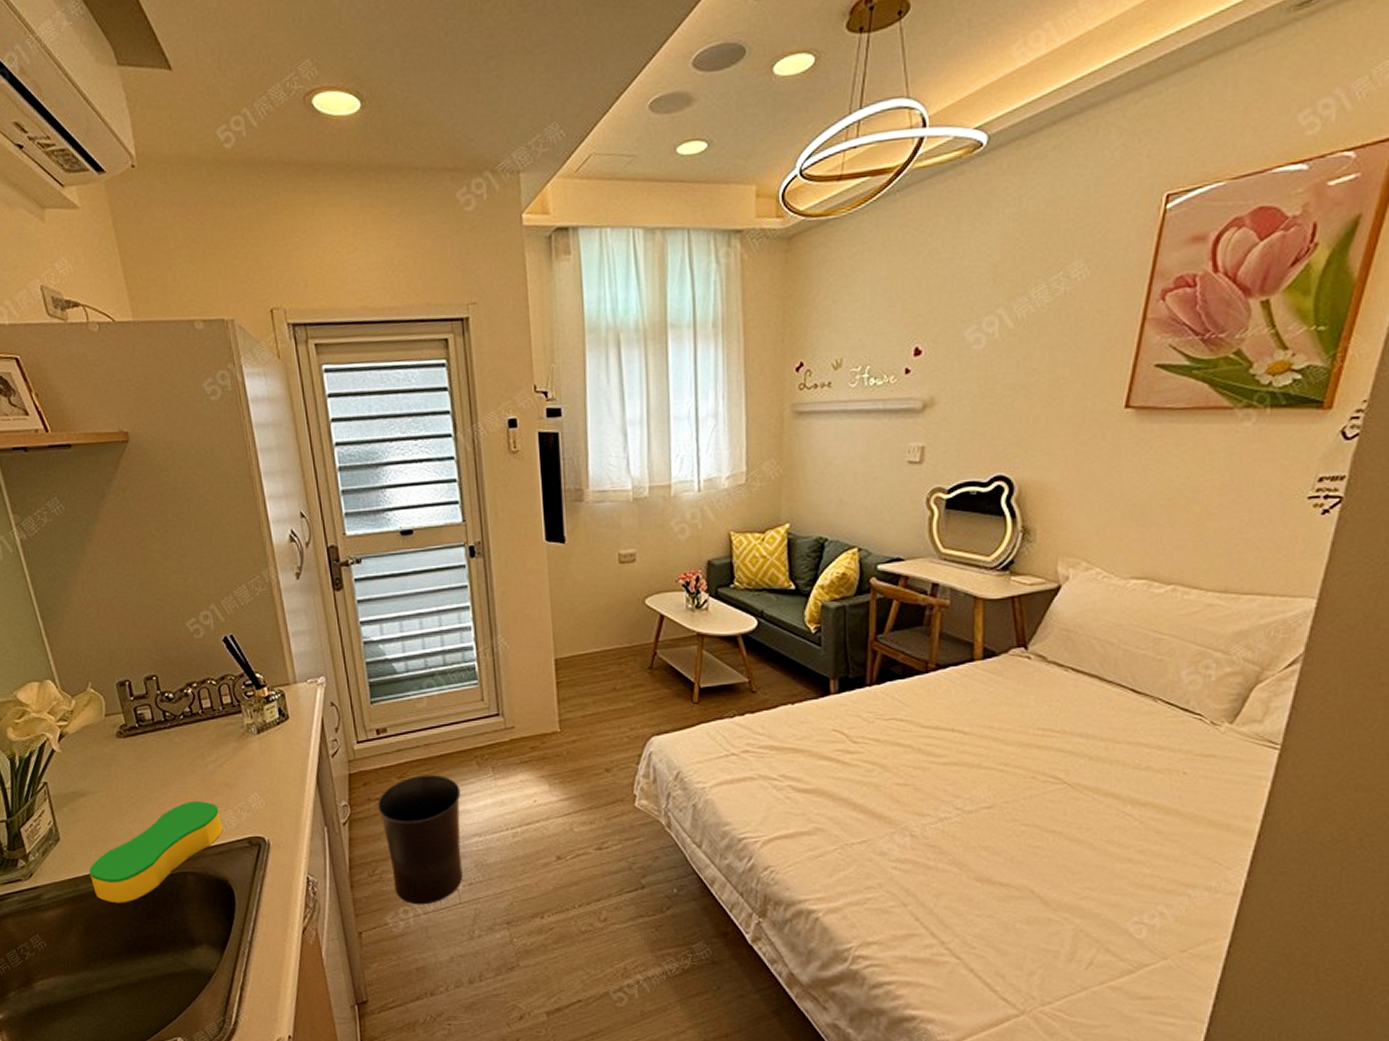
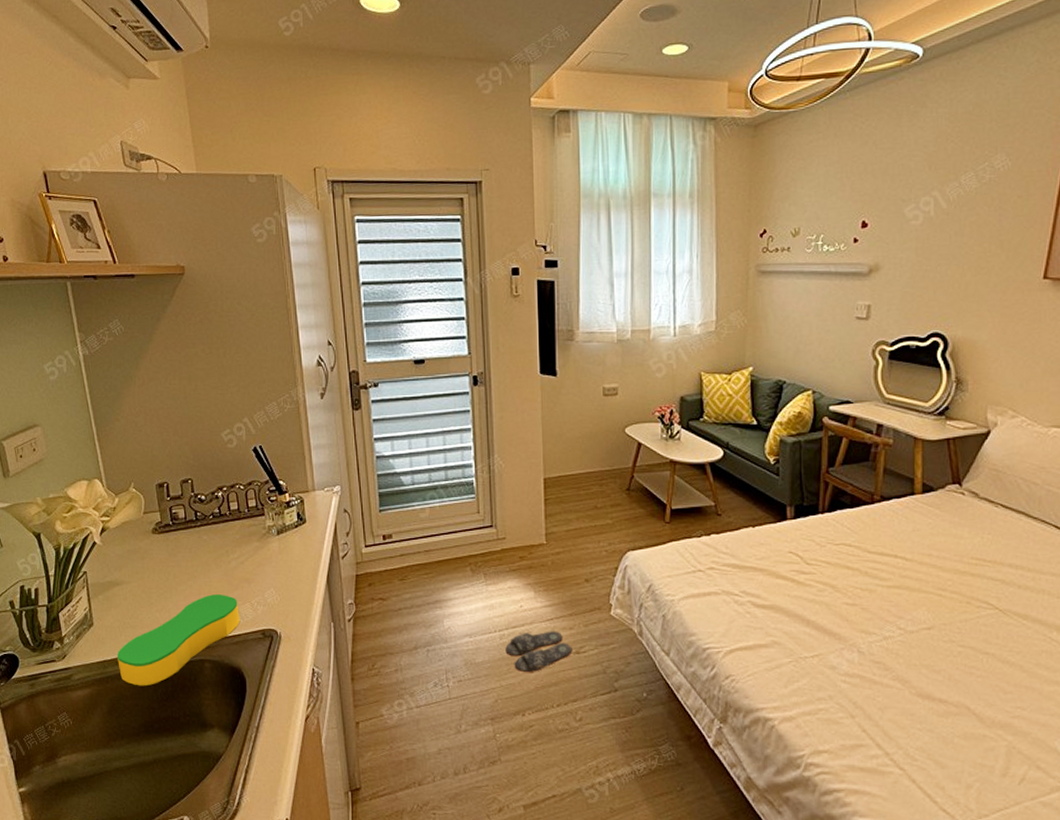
waste bin: present [378,774,463,905] -> none [380,578,455,699]
slippers: none [519,826,594,871] -> present [505,631,573,672]

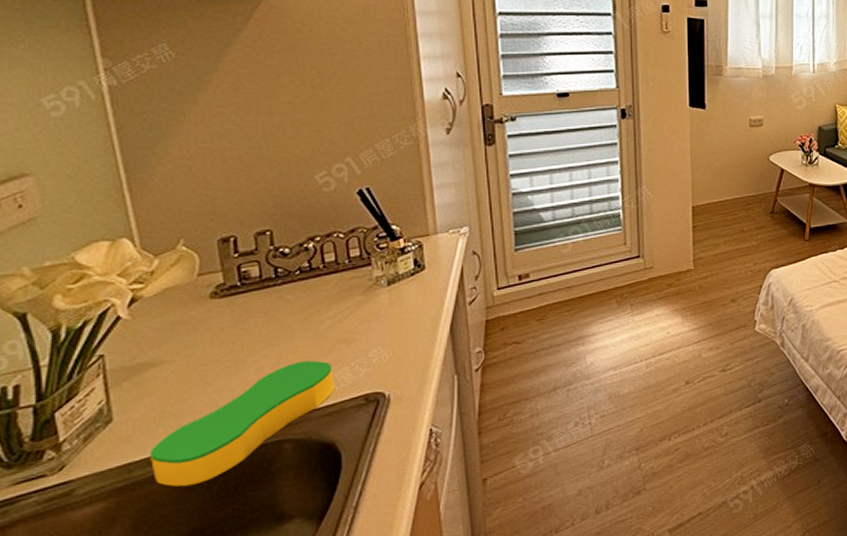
slippers: present [505,631,573,672] -> none [652,352,719,397]

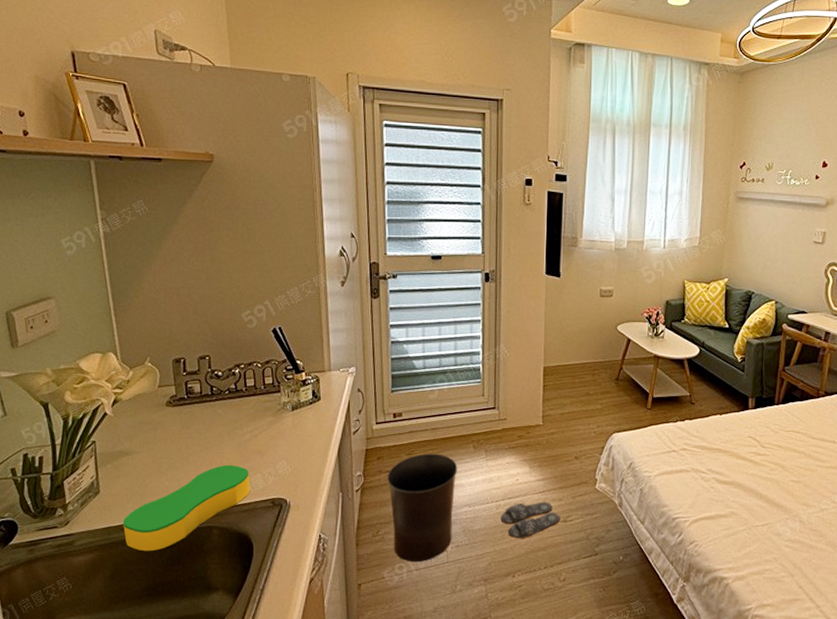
waste bin: none [514,315,599,443] -> present [387,453,458,563]
slippers: none [652,352,719,397] -> present [501,502,561,538]

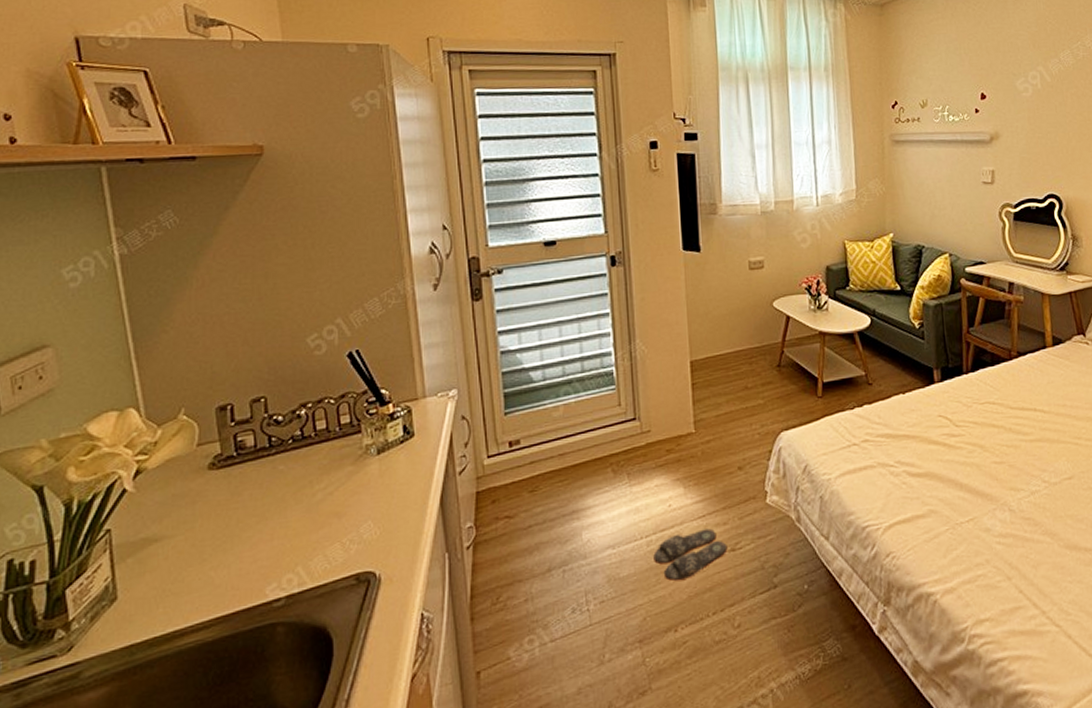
sponge: present [123,465,250,552] -> none [151,536,326,672]
waste bin: present [387,453,458,563] -> none [506,485,595,632]

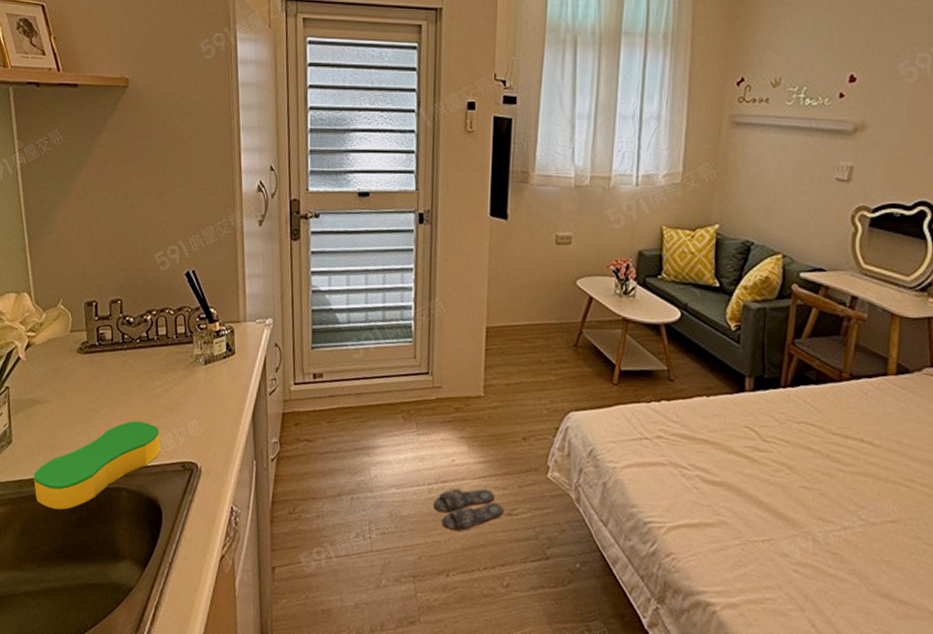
sponge: none [151,536,326,672] -> present [34,421,160,510]

